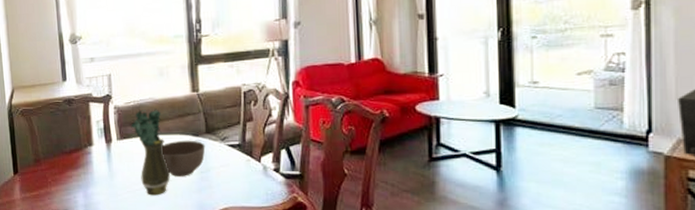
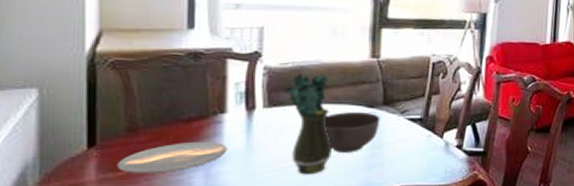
plate: none [31,168,97,194] -> present [117,141,227,174]

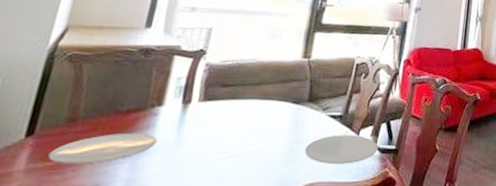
vase: present [285,69,332,175] -> none [216,67,262,169]
bowl: present [324,111,381,152] -> none [251,107,305,147]
plate: none [386,138,465,168] -> present [304,135,378,164]

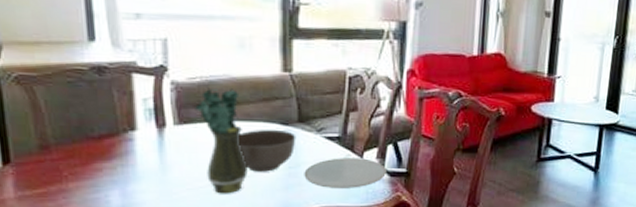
plate: present [48,132,158,165] -> none [33,159,141,192]
vase: none [216,67,262,169] -> present [195,84,248,194]
bowl: none [251,107,305,147] -> present [237,129,296,172]

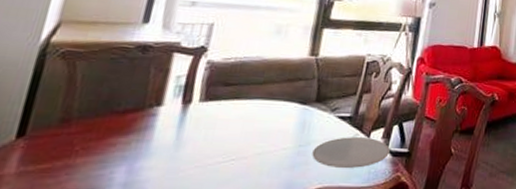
vase: present [195,84,248,194] -> none [218,65,266,172]
bowl: present [237,129,296,172] -> none [255,107,312,150]

